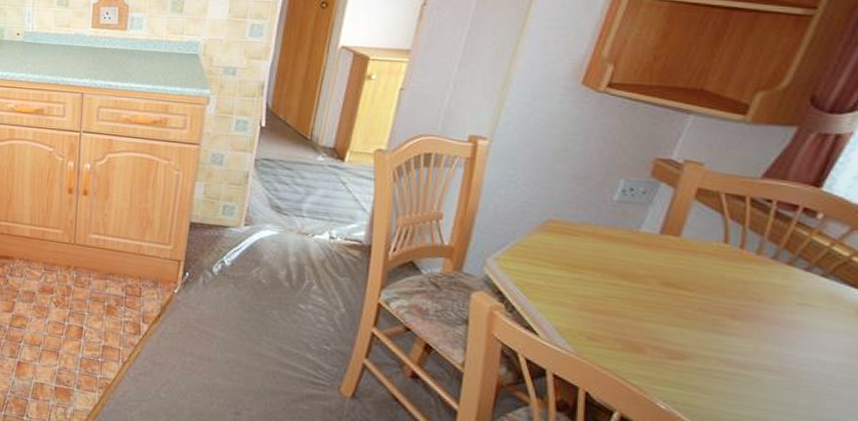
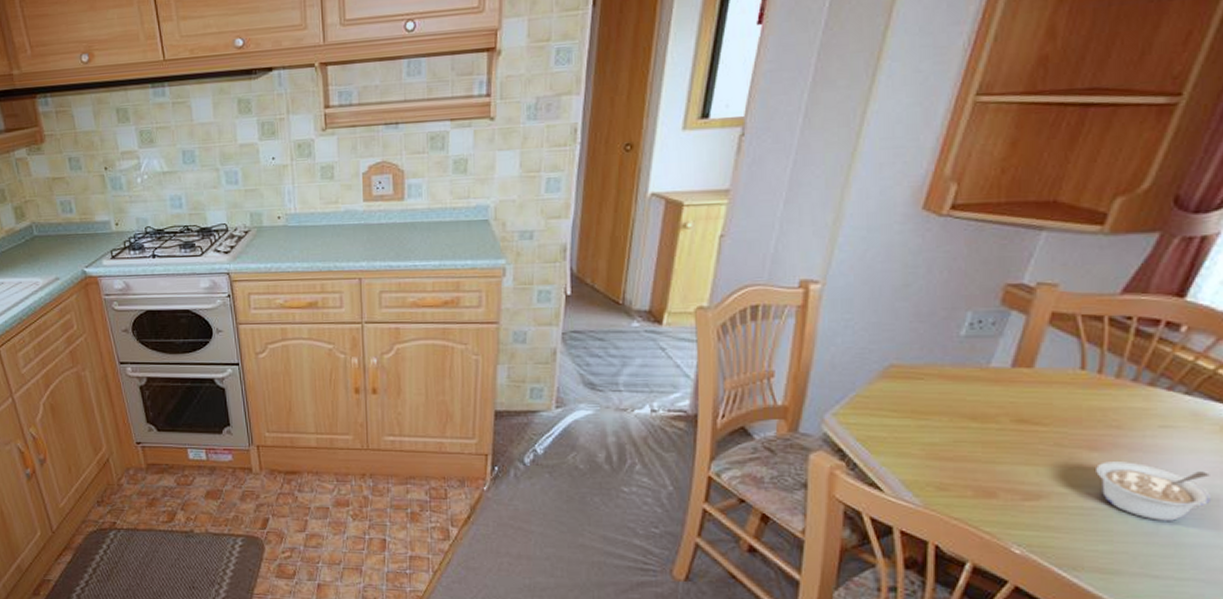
legume: none [738,331,846,395] -> present [1096,462,1210,521]

